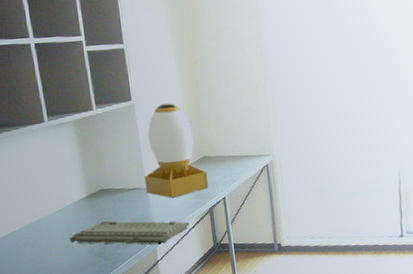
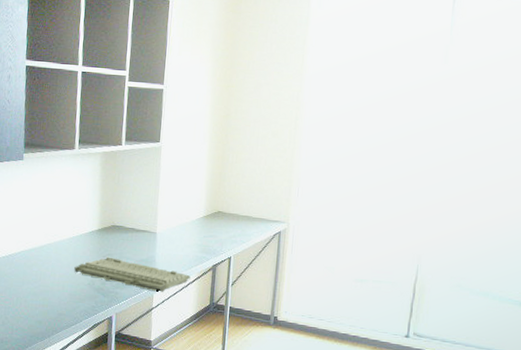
desk lamp: present [144,103,209,198] -> none [155,151,218,248]

